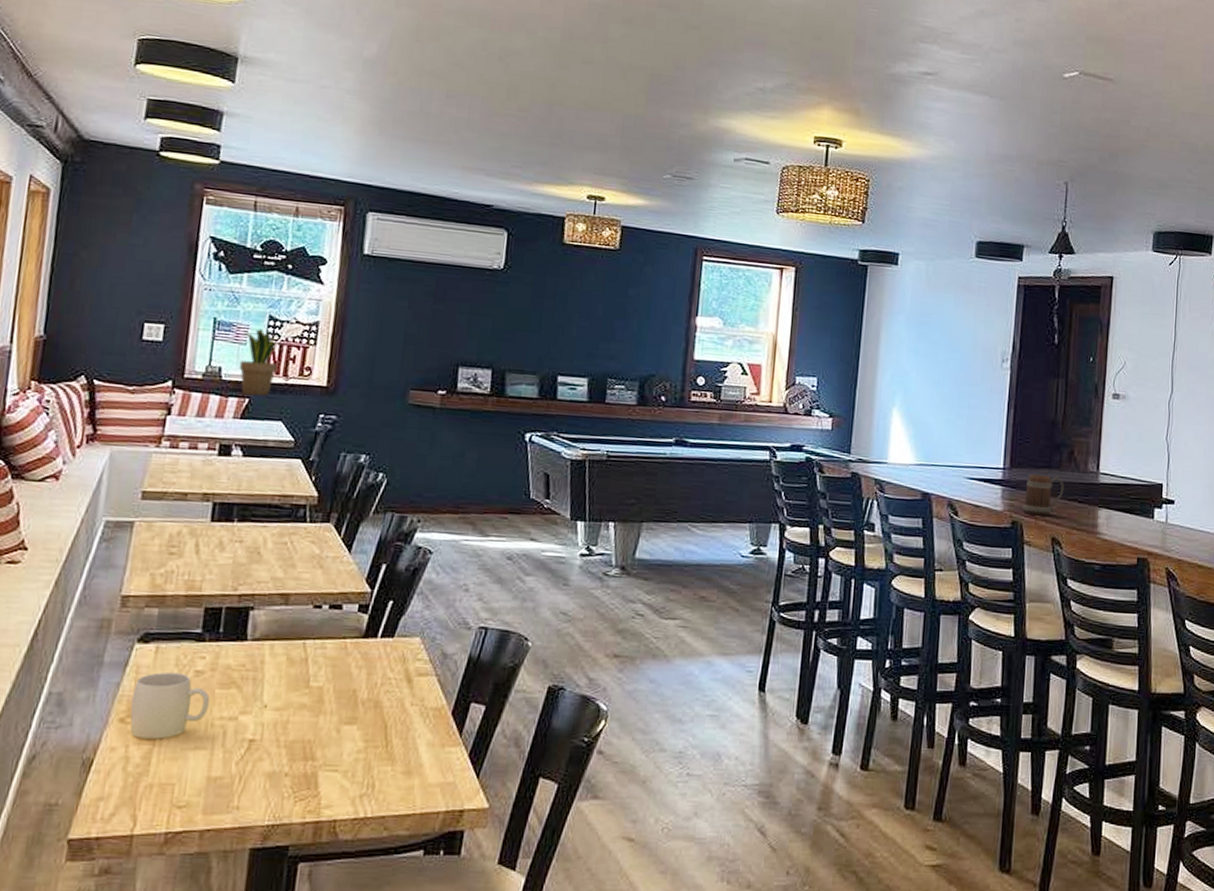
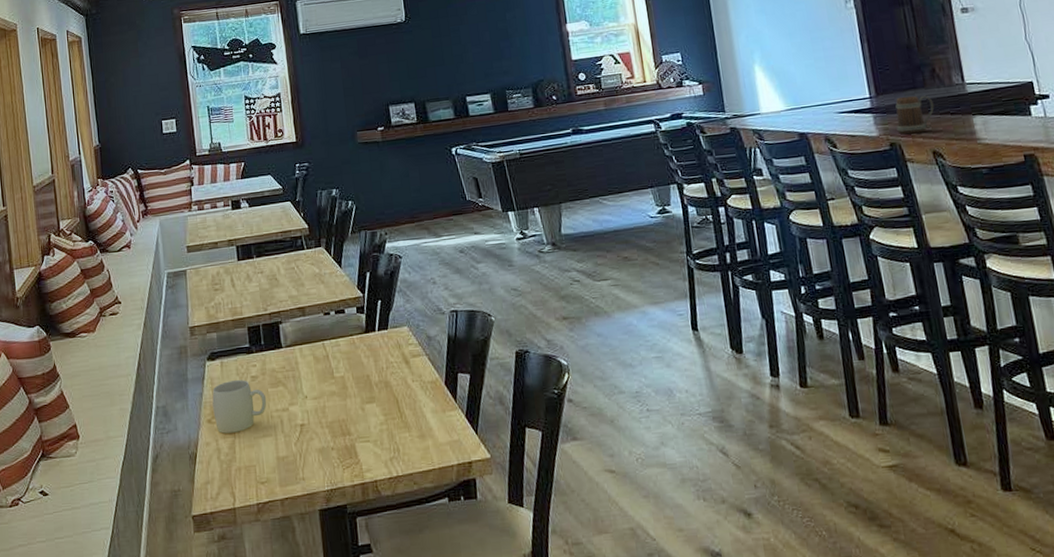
potted plant: present [238,329,281,397] -> none [228,108,259,160]

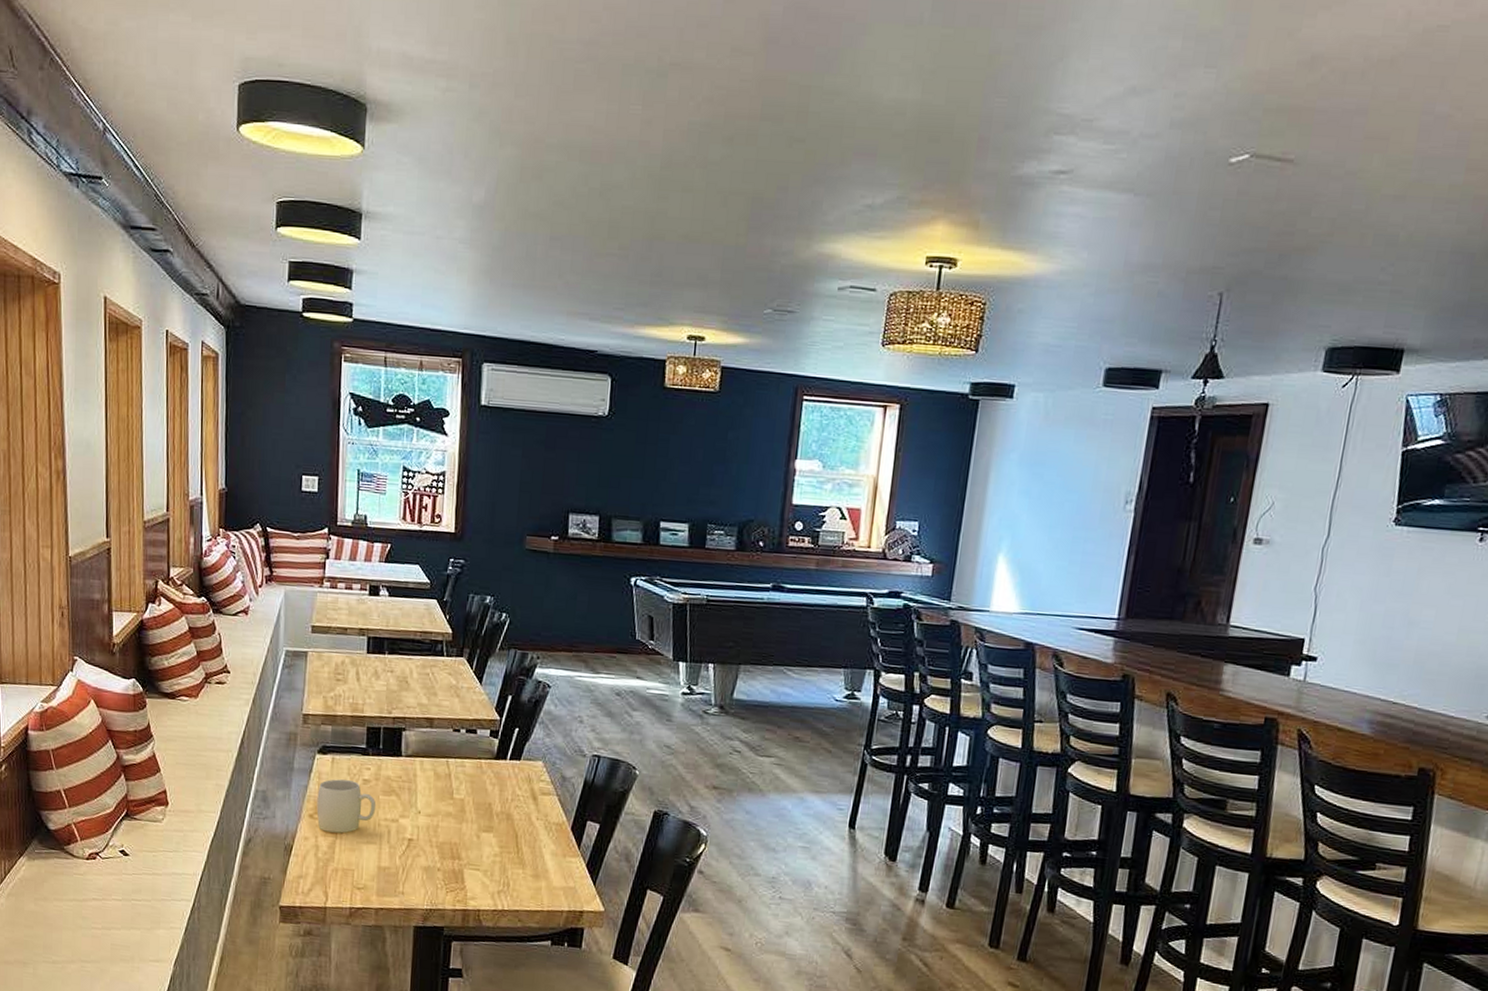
beer mug: present [895,95,935,135] -> none [1135,625,1187,671]

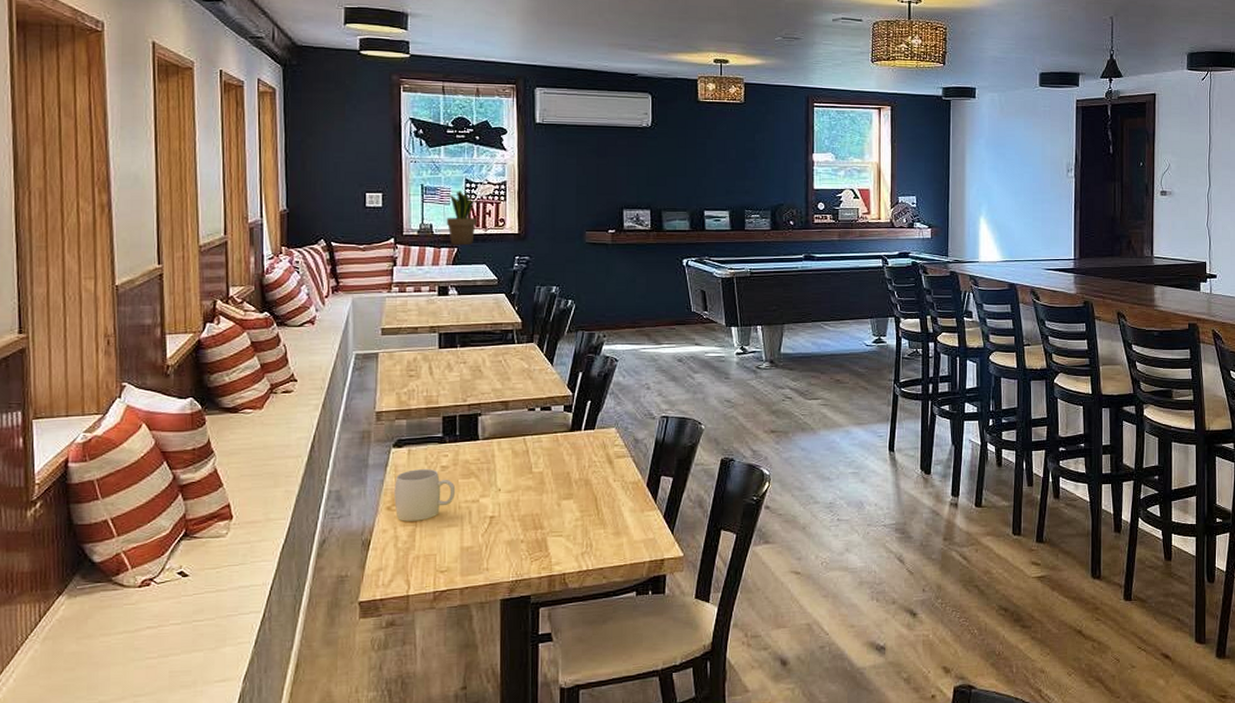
potted plant: none [380,479,415,542] -> present [445,191,478,245]

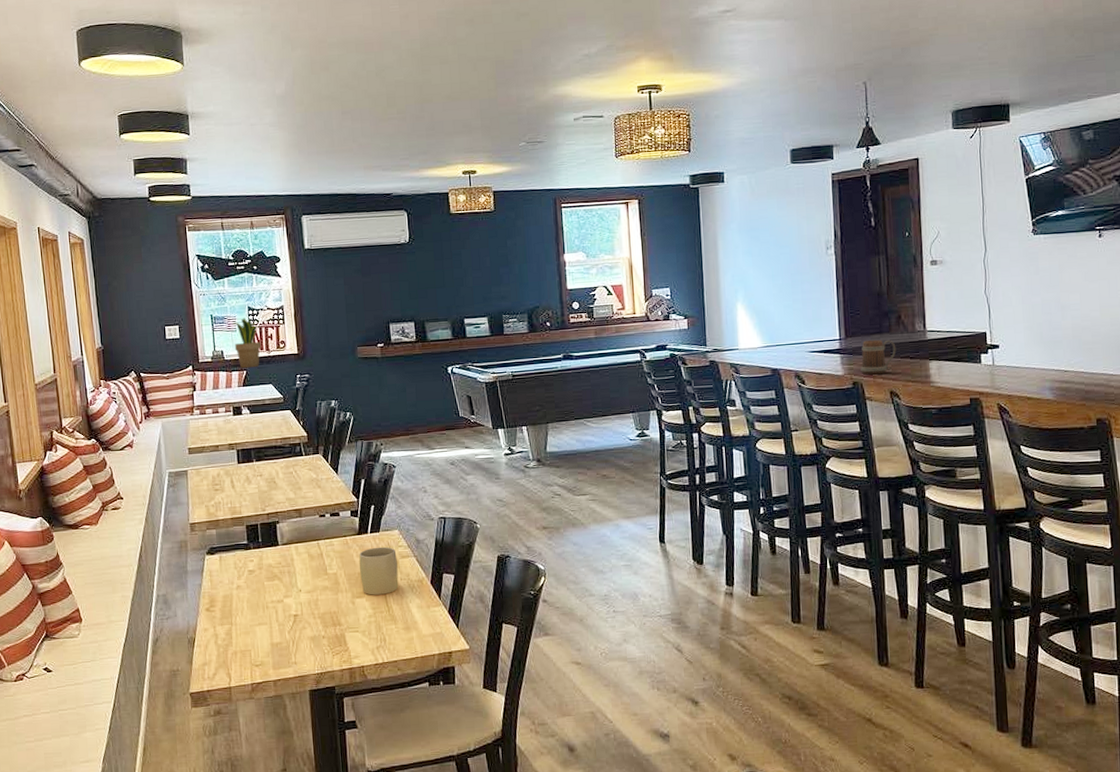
mug: present [394,469,456,522] -> none [211,573,263,621]
mug: none [568,445,612,497] -> present [358,546,399,595]
beer mug: none [1092,262,1125,295] -> present [860,339,896,375]

